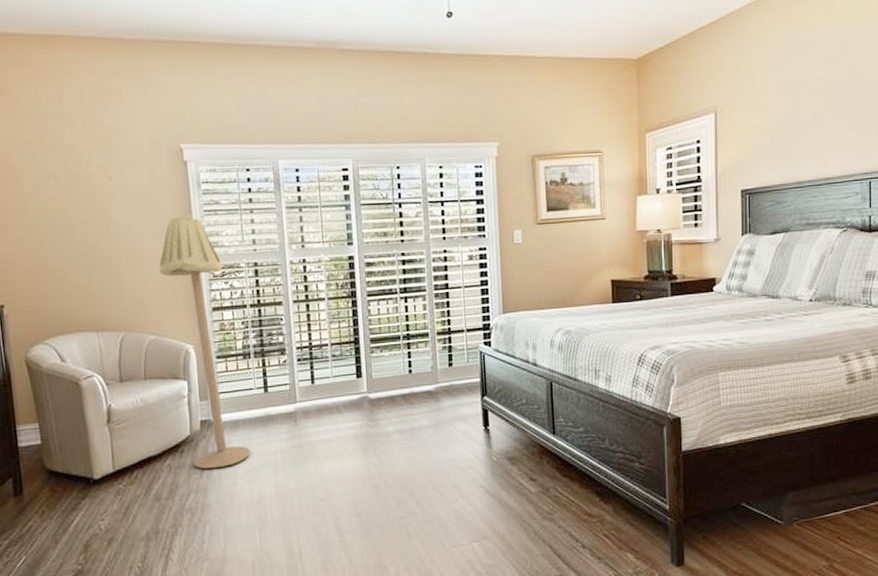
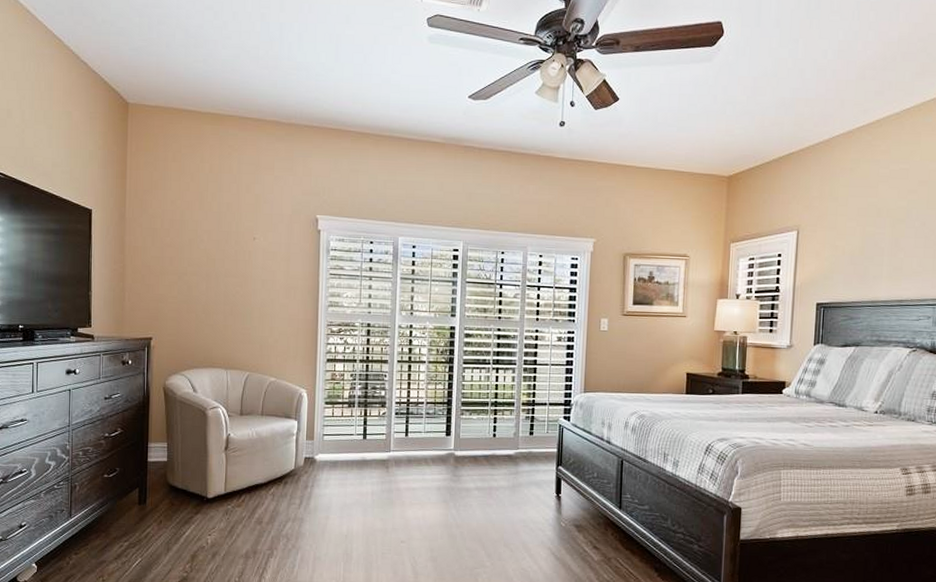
floor lamp: present [159,214,250,469] -> none [286,275,345,502]

